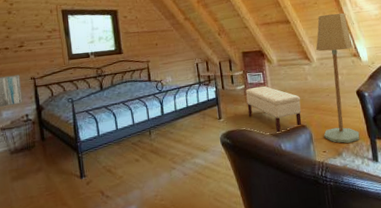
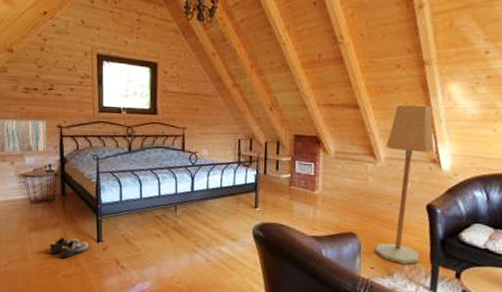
shoe: none [33,178,73,201] -> present [49,237,89,259]
bench: present [245,85,302,134] -> none [289,178,355,237]

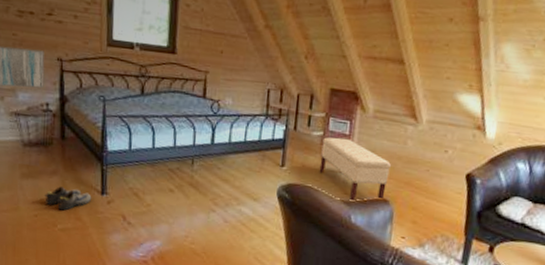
bench: none [289,178,355,237] -> present [319,137,391,202]
floor lamp: present [375,104,435,264] -> none [407,63,483,236]

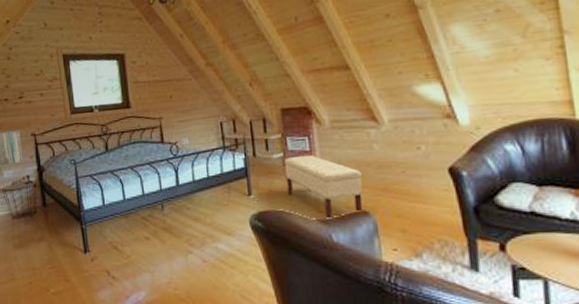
shoe: present [44,186,92,211] -> none [36,251,77,274]

